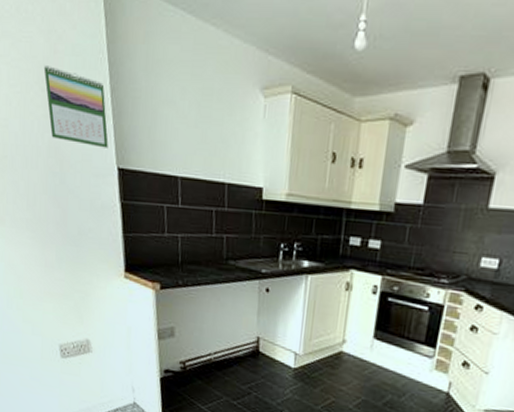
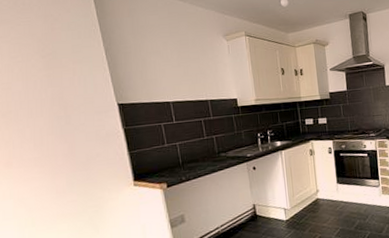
calendar: present [43,66,109,148] -> none [43,39,107,92]

